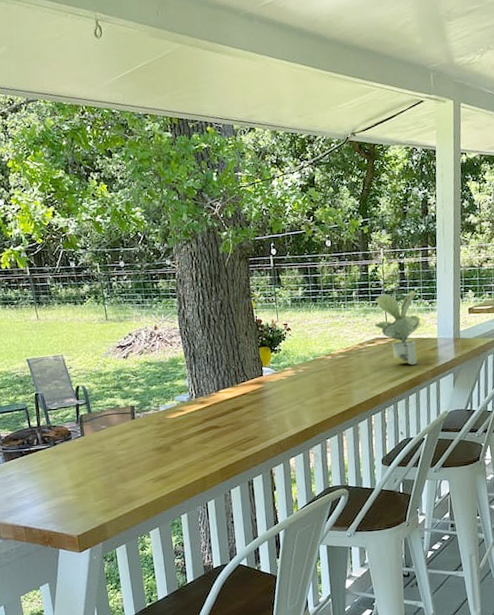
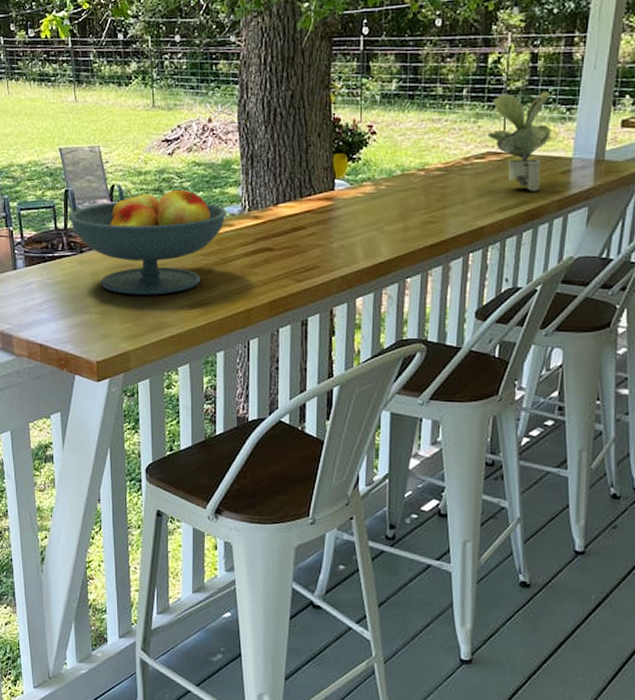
fruit bowl: none [40,385,178,476] -> present [69,189,227,295]

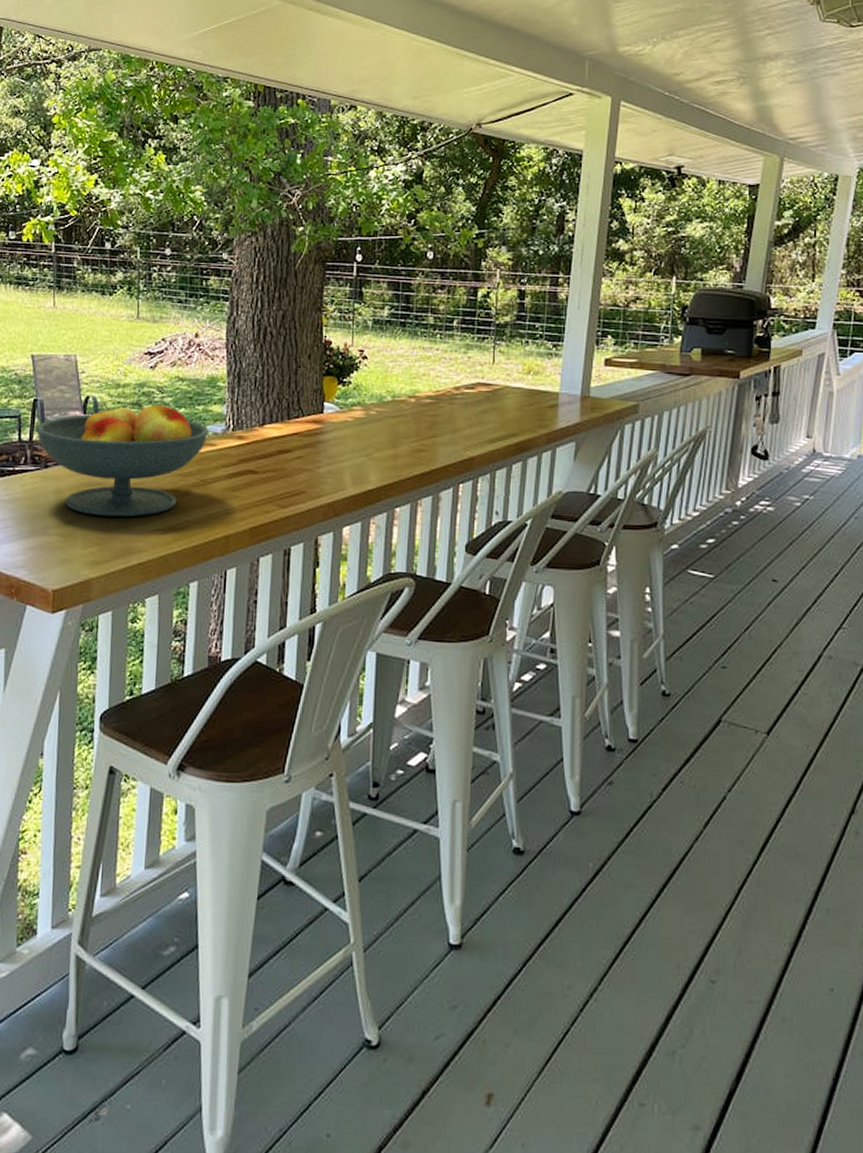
potted plant: present [488,92,552,191] -> none [478,327,539,424]

